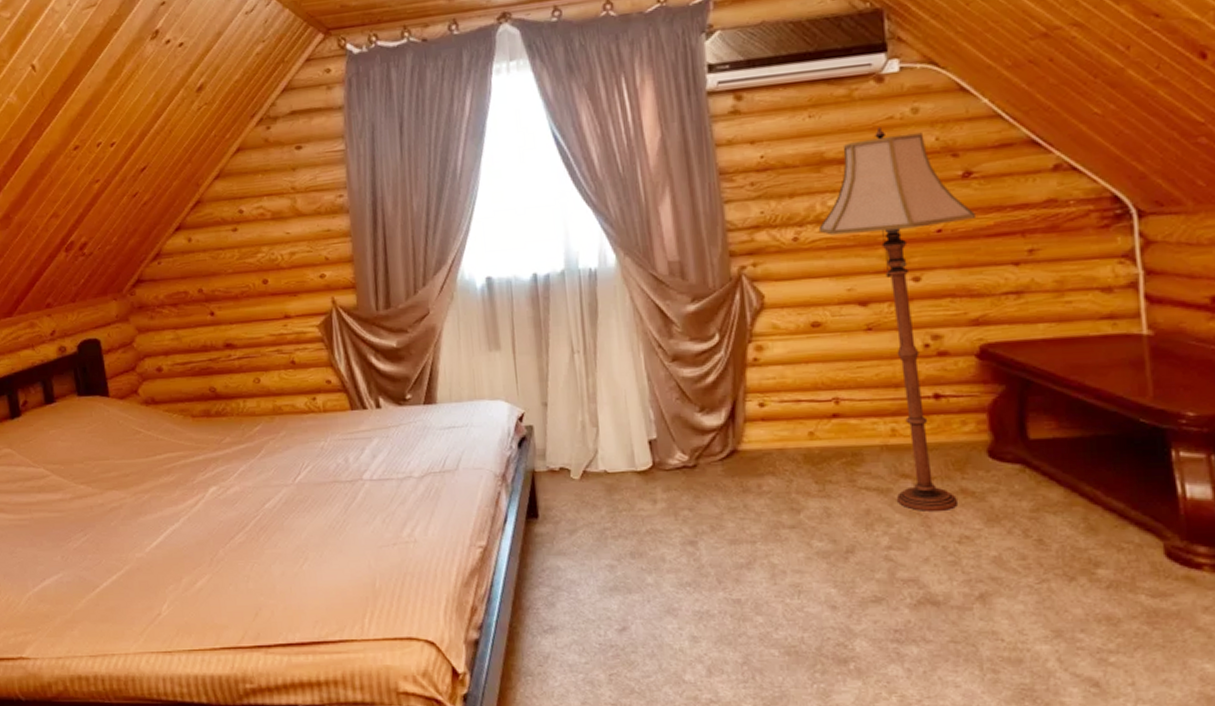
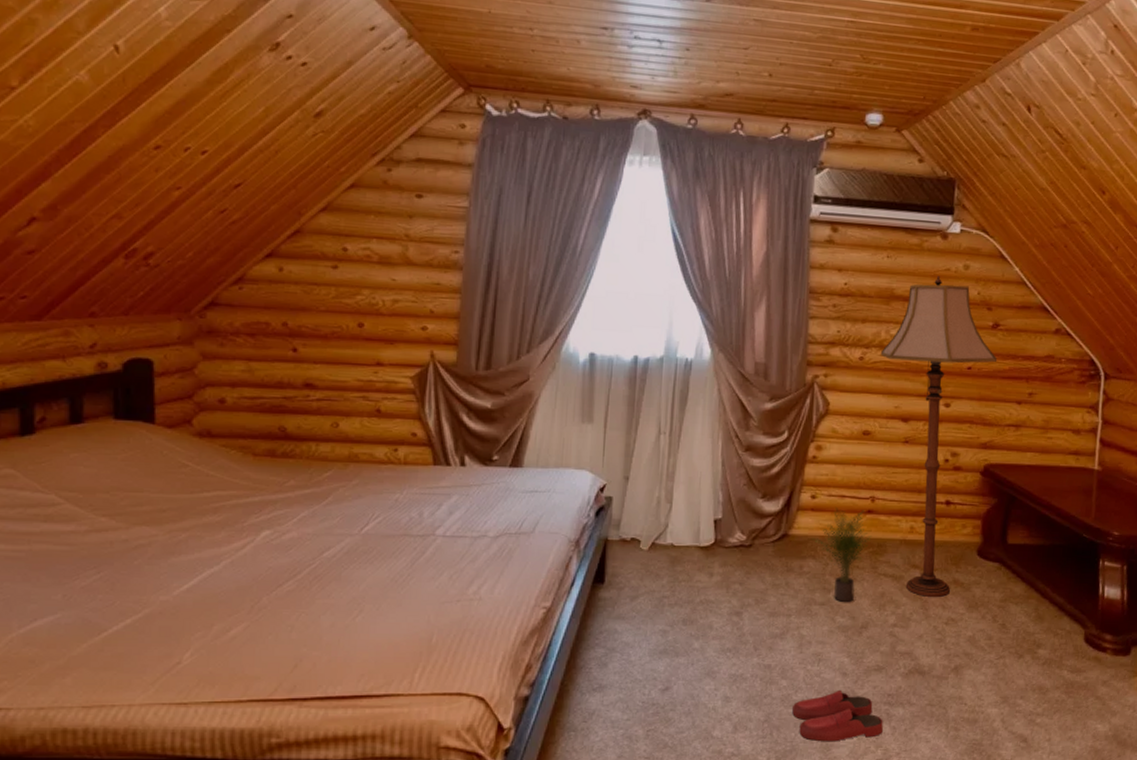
potted plant: none [767,413,842,523] -> present [812,506,872,602]
slippers: none [775,625,894,687] -> present [792,689,883,742]

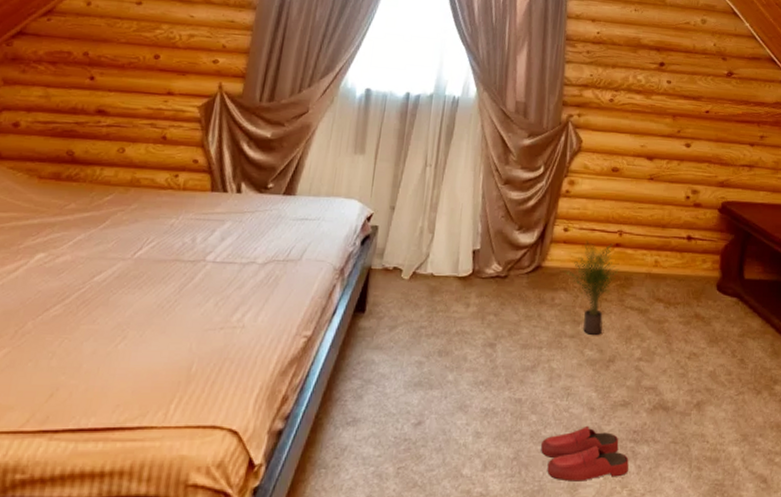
floor lamp: present [880,275,998,597] -> none [628,28,732,331]

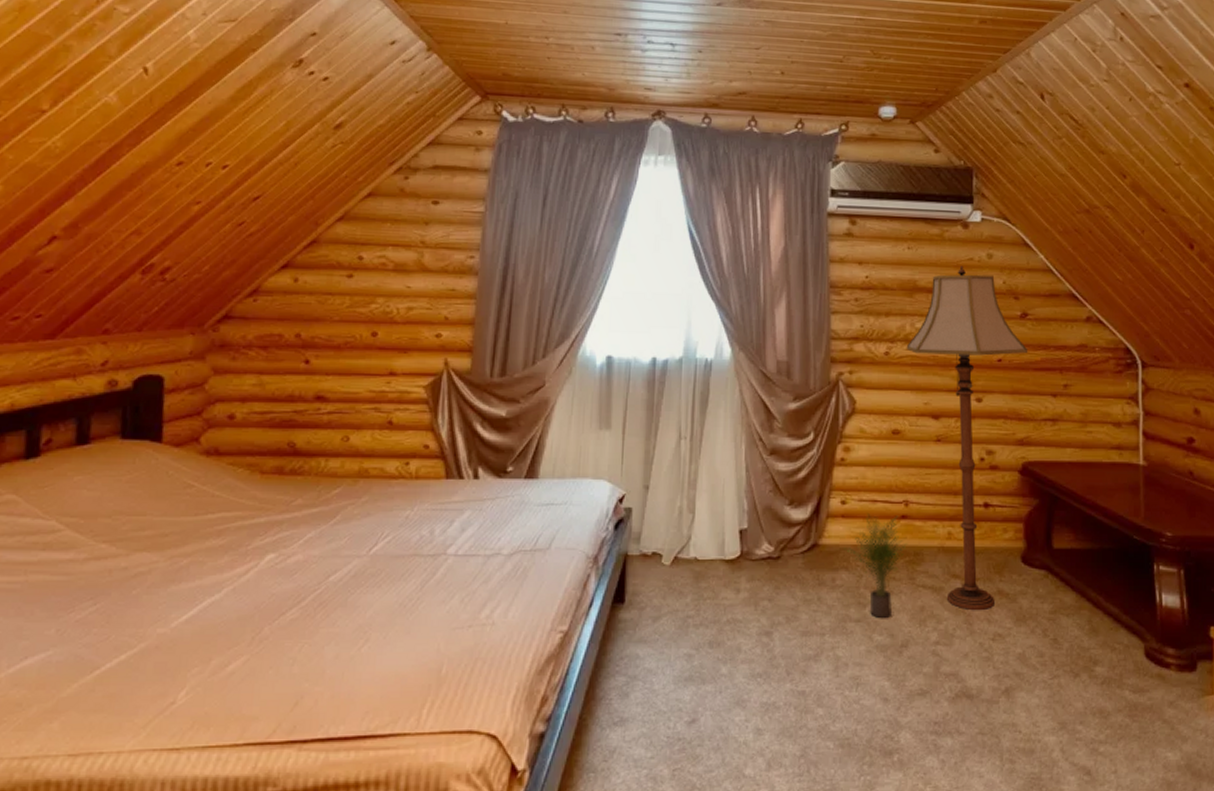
slippers: present [541,425,629,482] -> none [831,718,931,779]
floor lamp: none [628,28,732,331] -> present [906,265,1028,610]

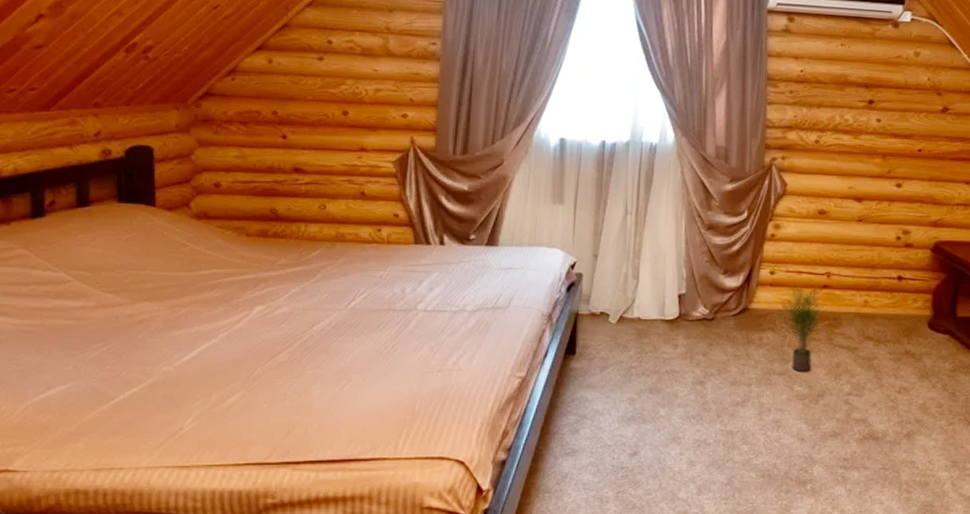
floor lamp: present [906,265,1028,610] -> none [835,62,947,367]

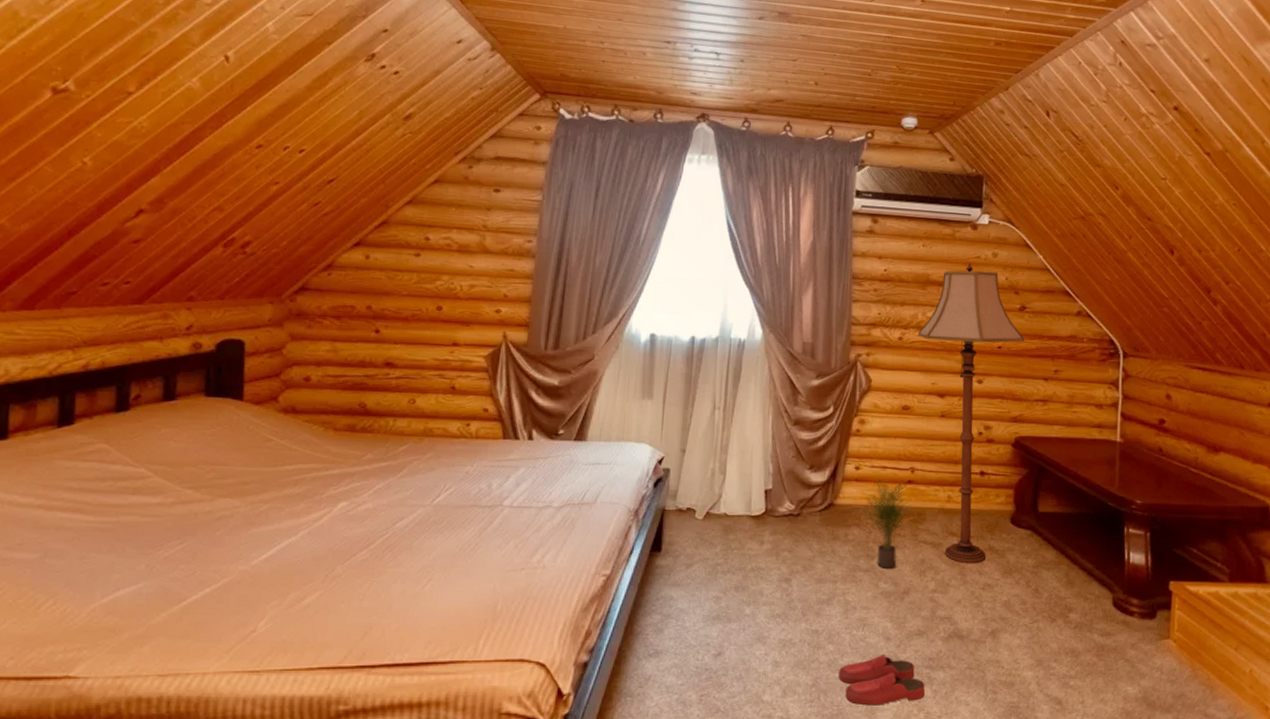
slippers: none [753,454,839,503] -> present [839,654,925,706]
floor lamp: none [835,62,947,367] -> present [917,262,1025,563]

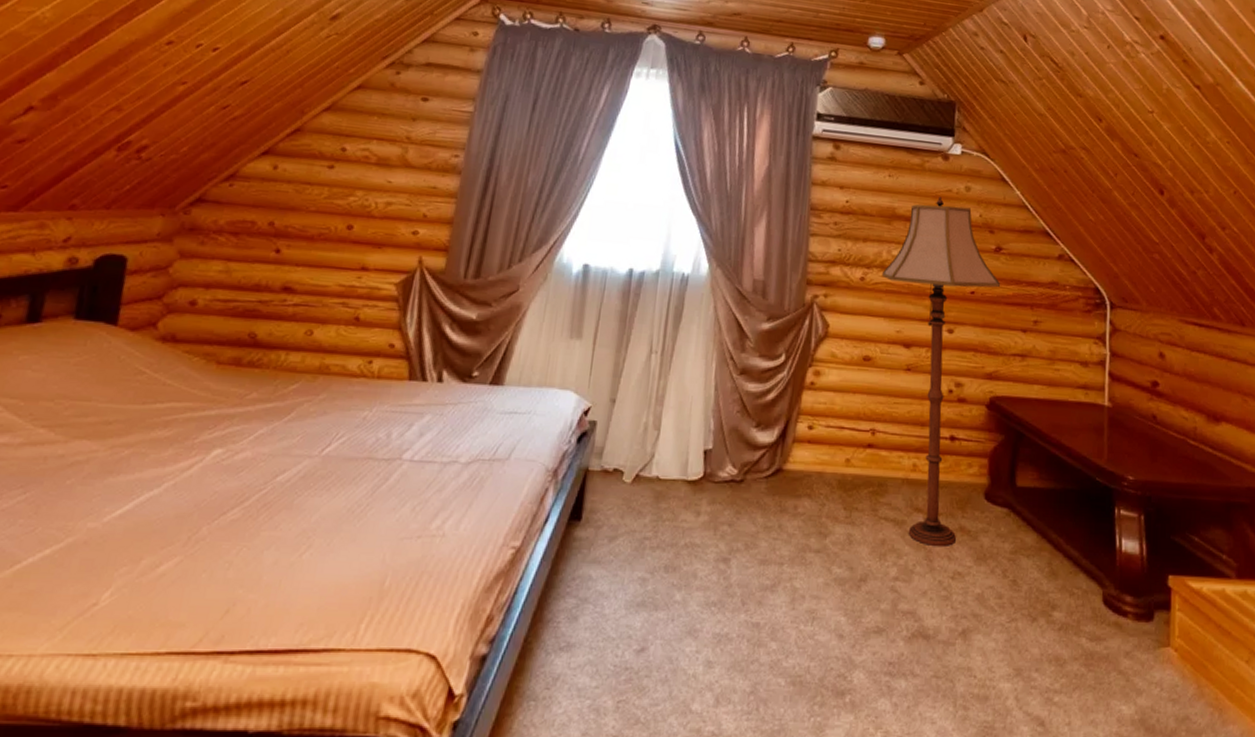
slippers: present [839,654,925,706] -> none [782,655,884,721]
potted plant: present [856,477,912,568] -> none [808,439,872,550]

